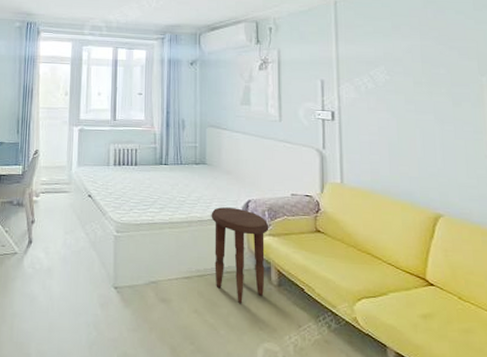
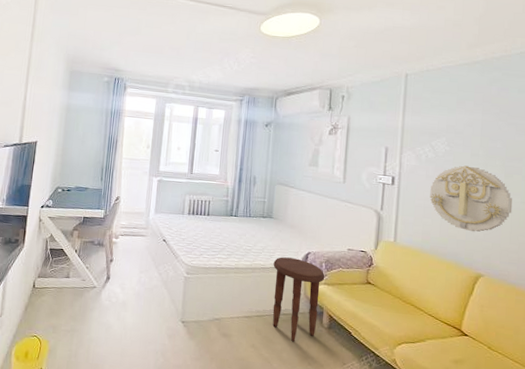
wall decoration: none [374,95,466,167] -> present [430,165,513,232]

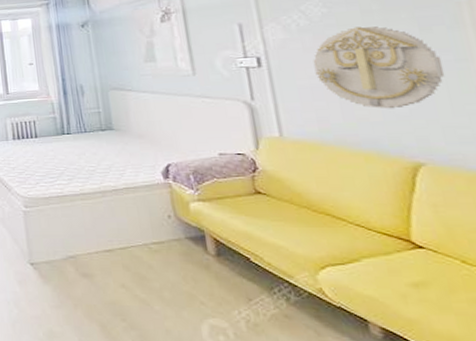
side table: present [272,257,325,342] -> none [126,173,201,277]

